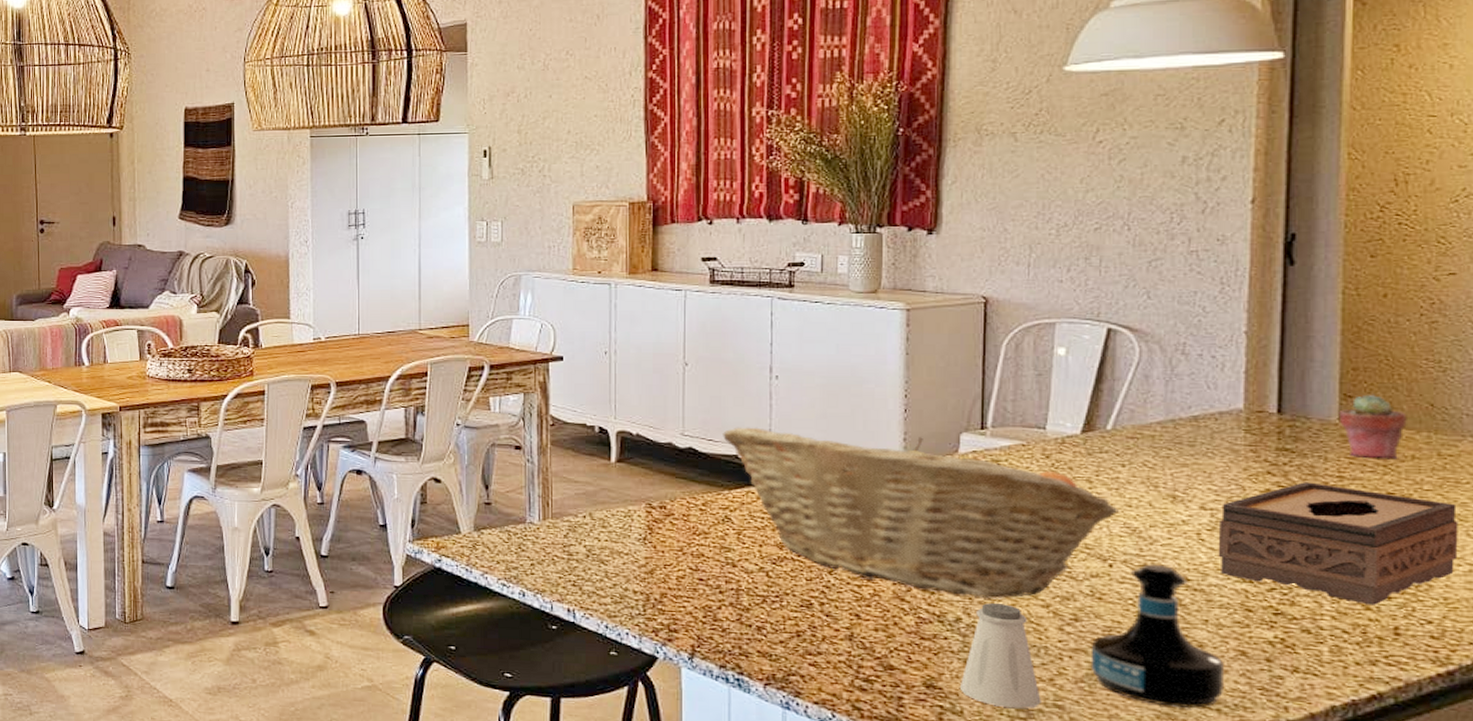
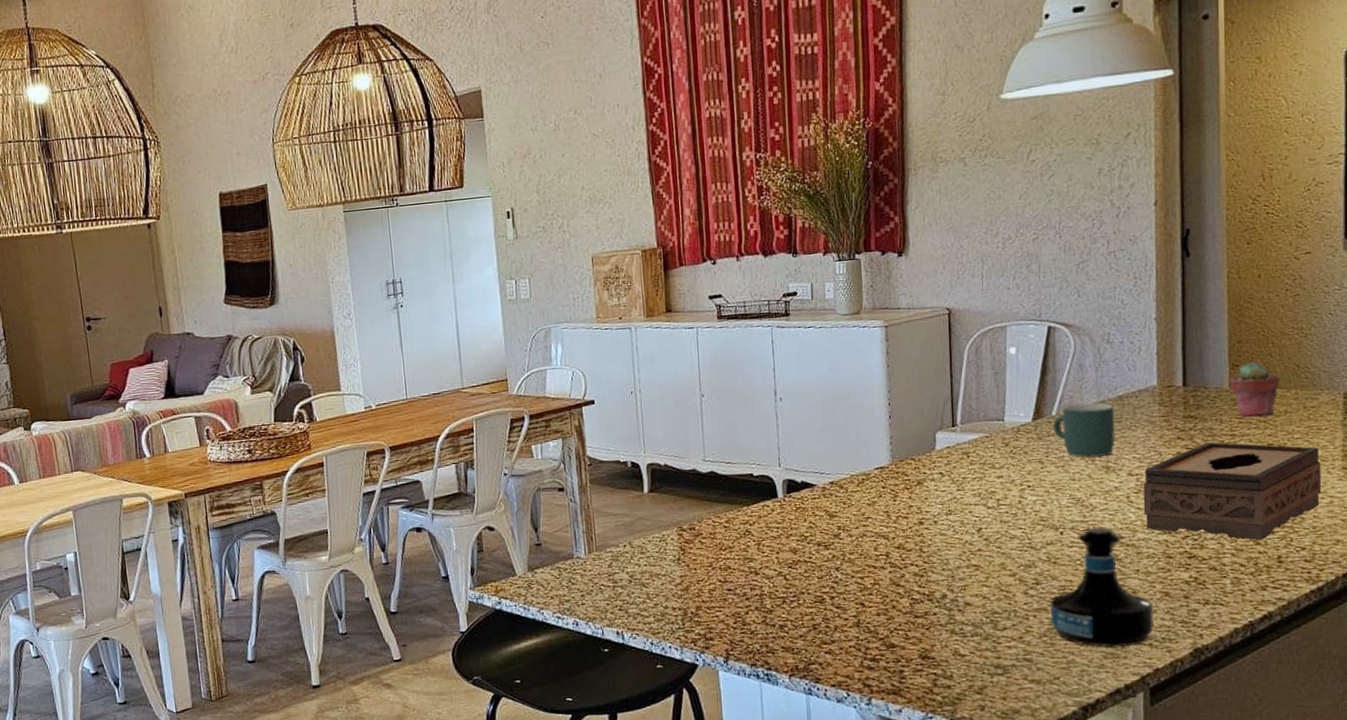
fruit basket: present [723,427,1119,598] -> none [738,439,1065,575]
saltshaker: present [959,603,1041,709] -> none [948,577,1014,667]
mug: none [1106,419,1187,484] -> present [1052,403,1116,458]

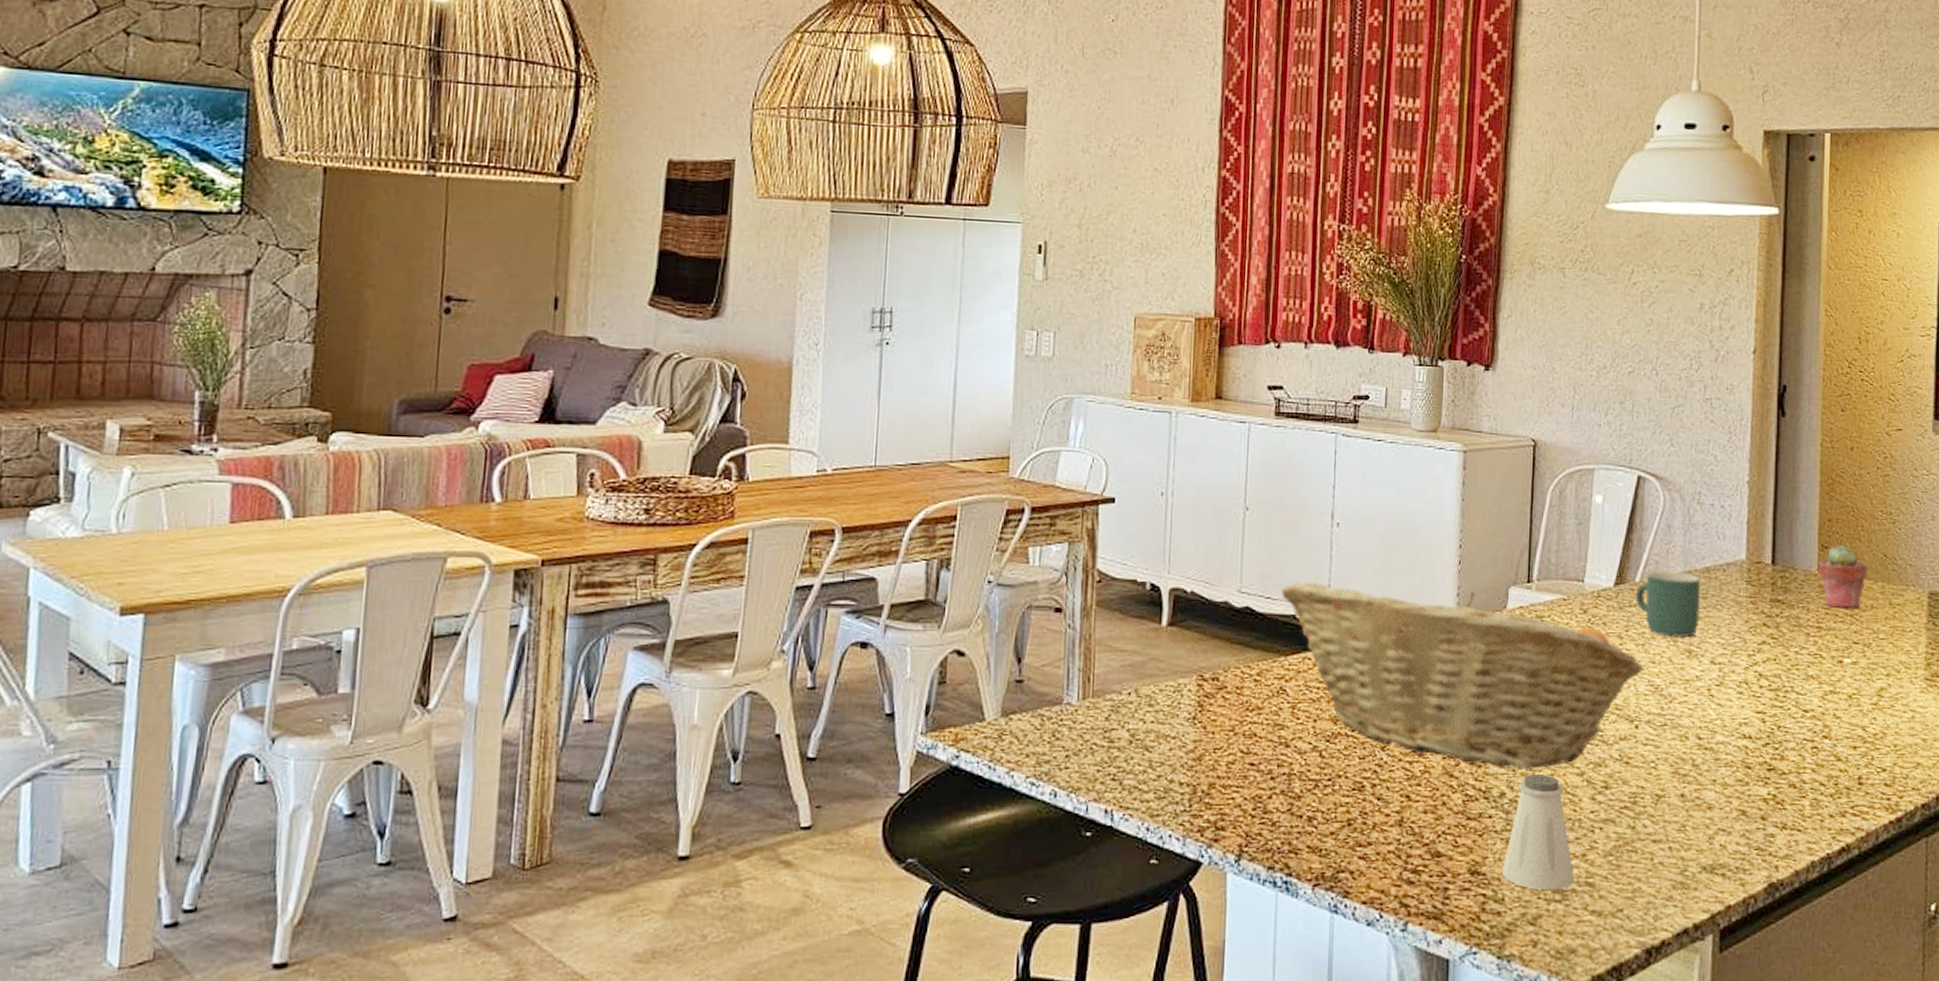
fruit basket: none [738,439,1065,575] -> present [1281,582,1644,769]
saltshaker: none [948,577,1014,667] -> present [1501,774,1575,891]
tequila bottle: present [1050,527,1153,648] -> none [1618,723,1728,875]
tissue box: present [1143,442,1322,541] -> none [1724,633,1904,756]

